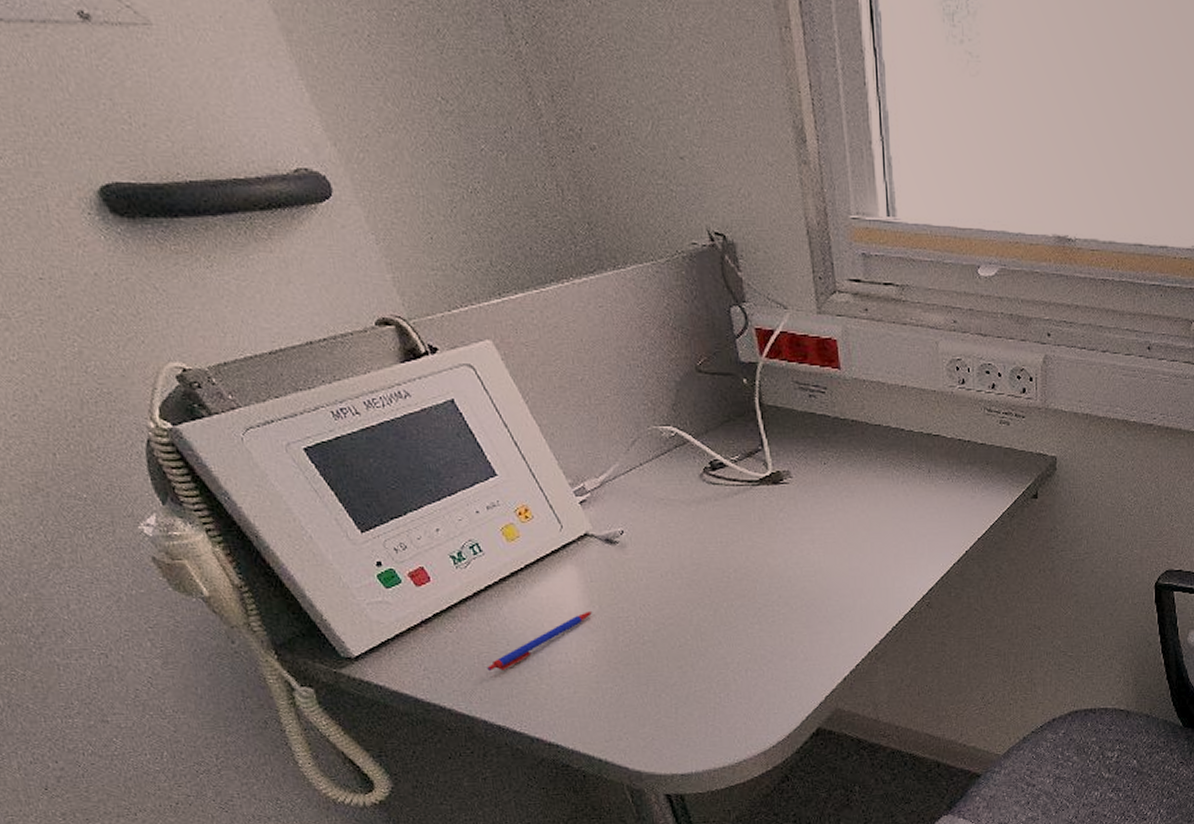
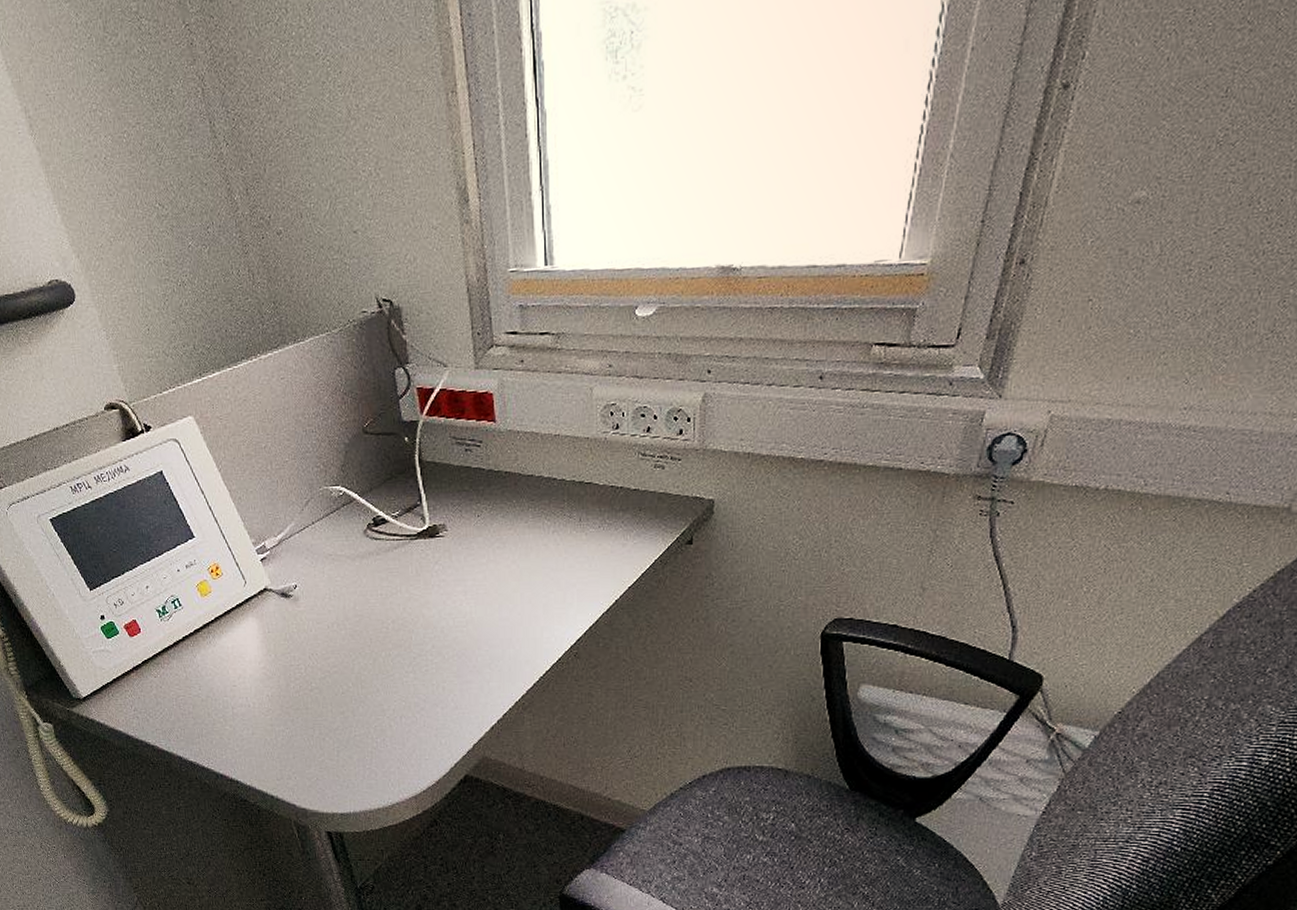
pen: present [487,611,593,671] -> none [183,660,270,712]

